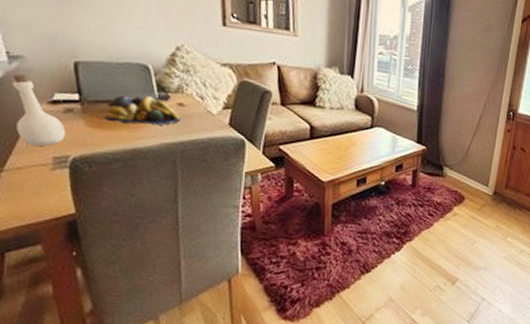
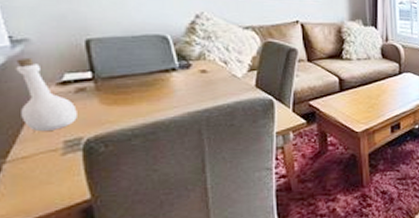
fruit bowl: present [104,95,181,126] -> none [120,66,204,97]

